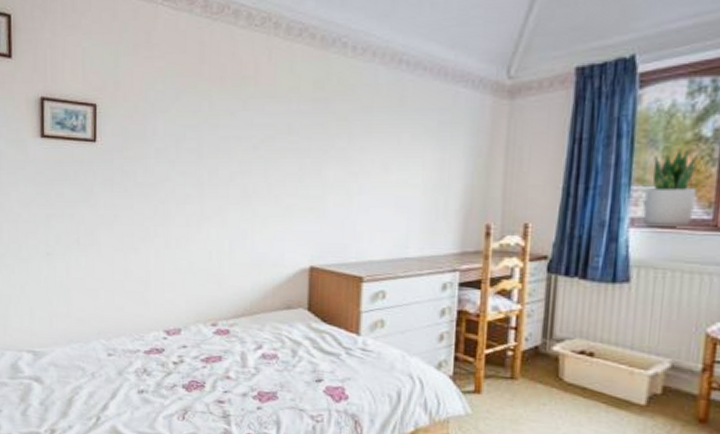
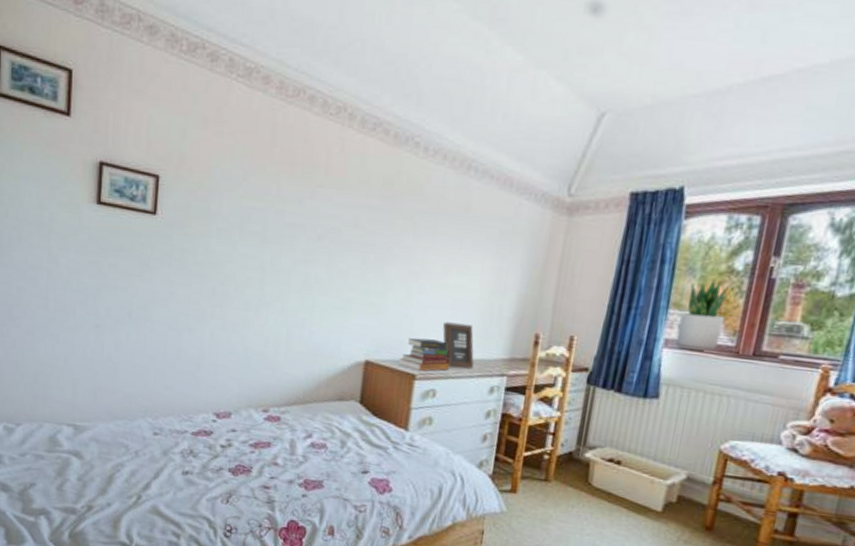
books: none [344,239,398,273] -> present [399,337,450,372]
picture frame: none [387,220,424,268] -> present [442,322,474,369]

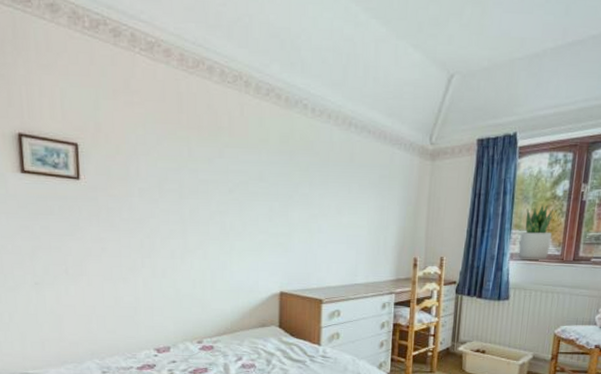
books: present [399,337,450,372] -> none [308,269,350,296]
picture frame: present [442,322,474,369] -> none [341,254,369,292]

